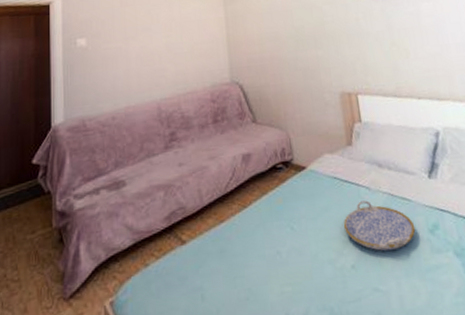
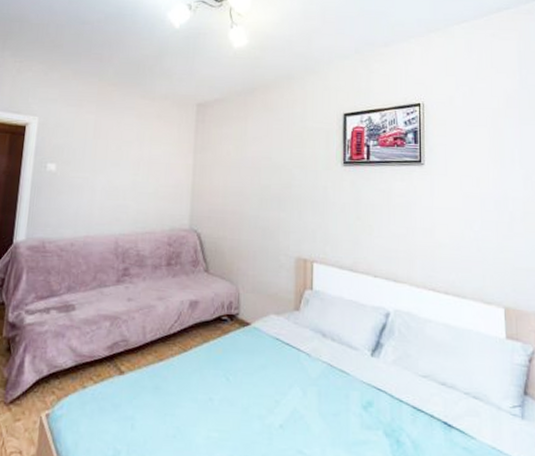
serving tray: present [343,200,416,251] -> none [278,366,349,418]

